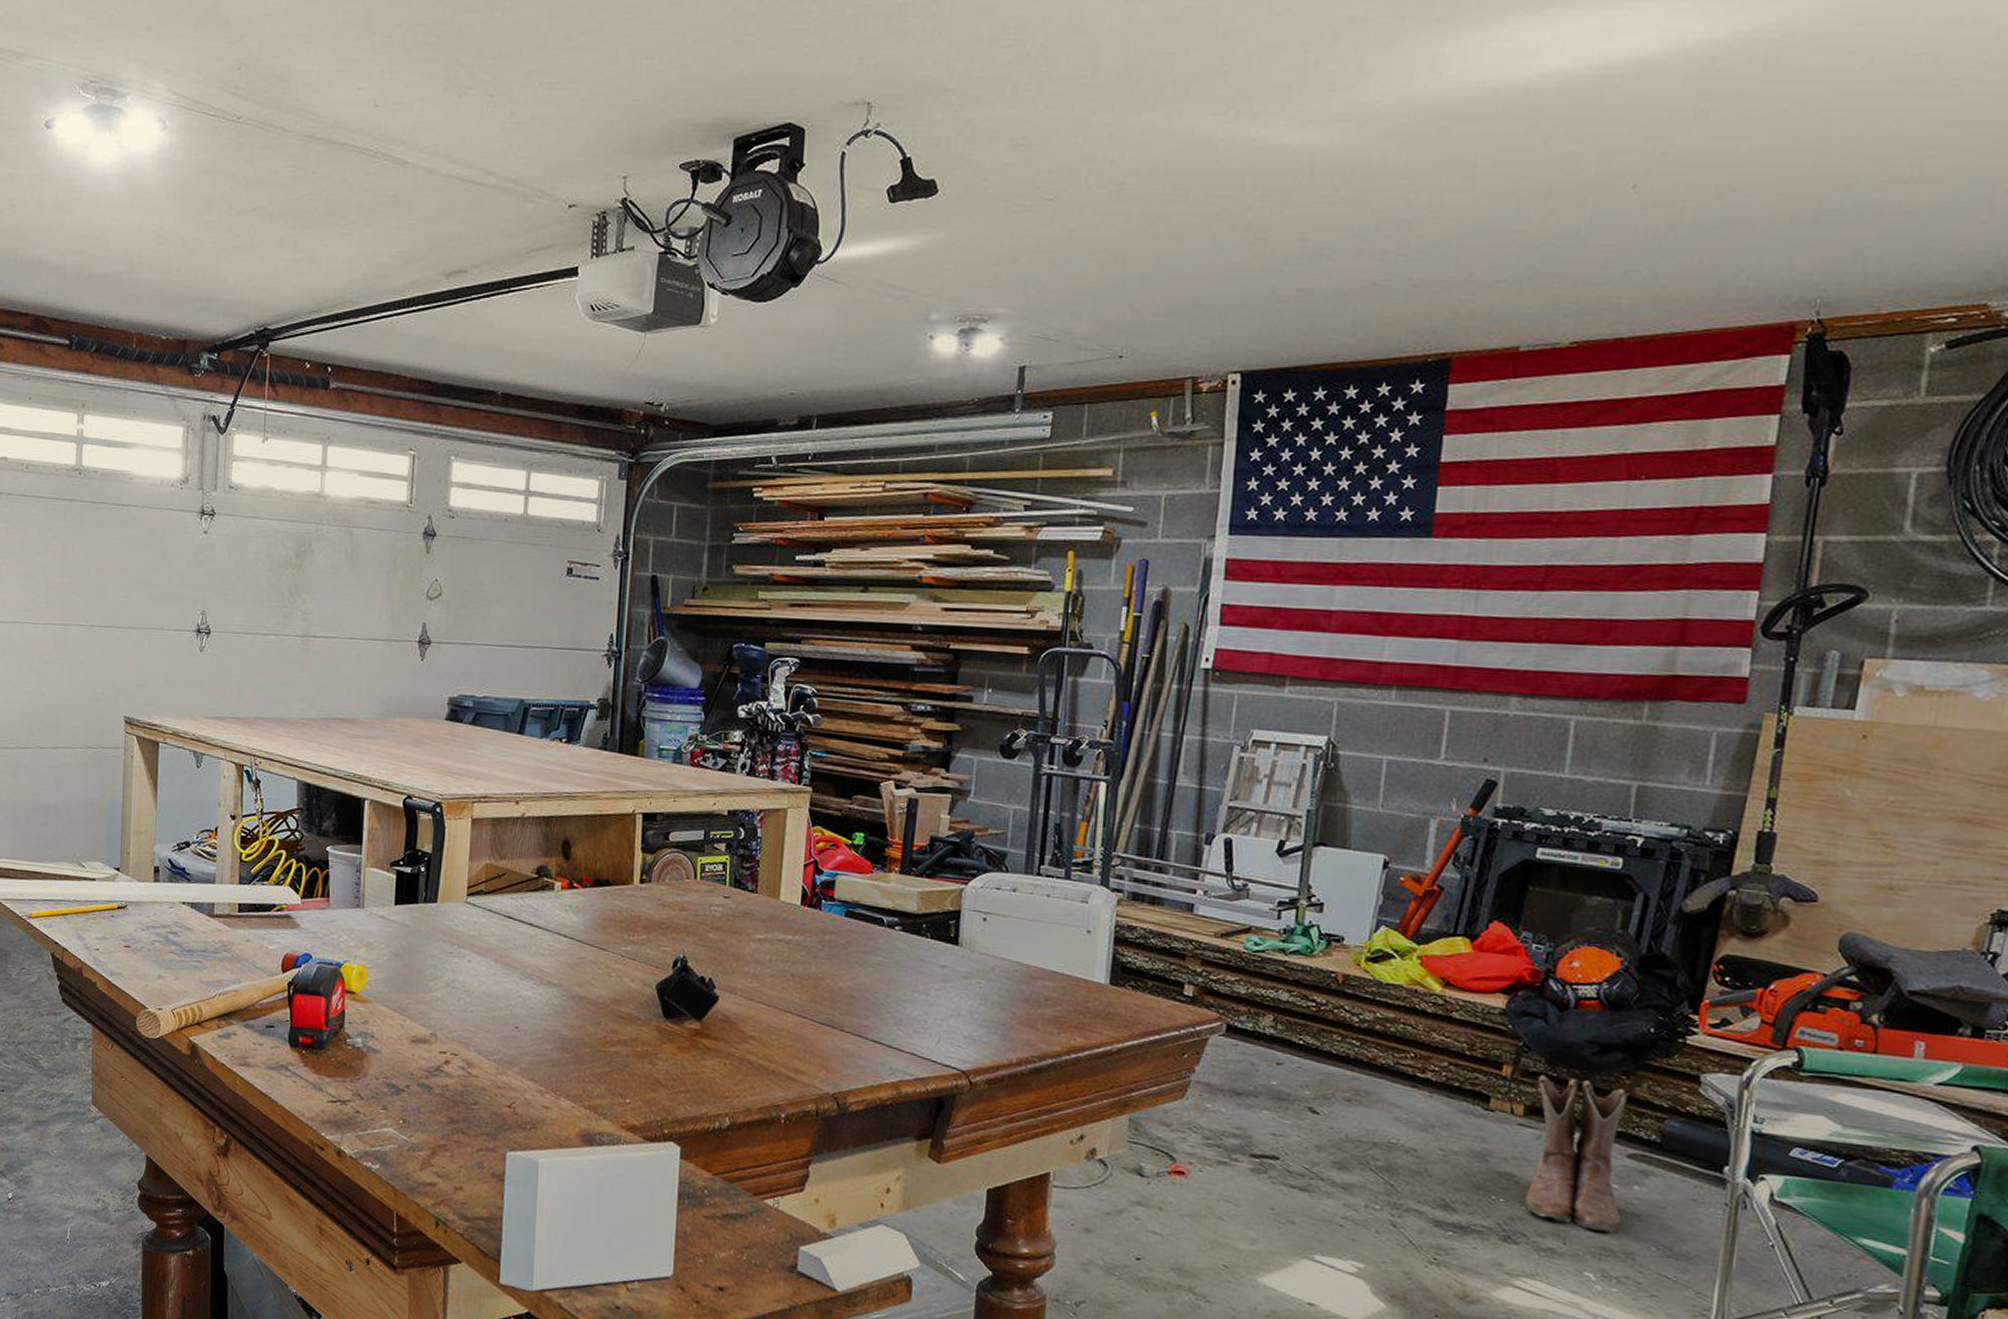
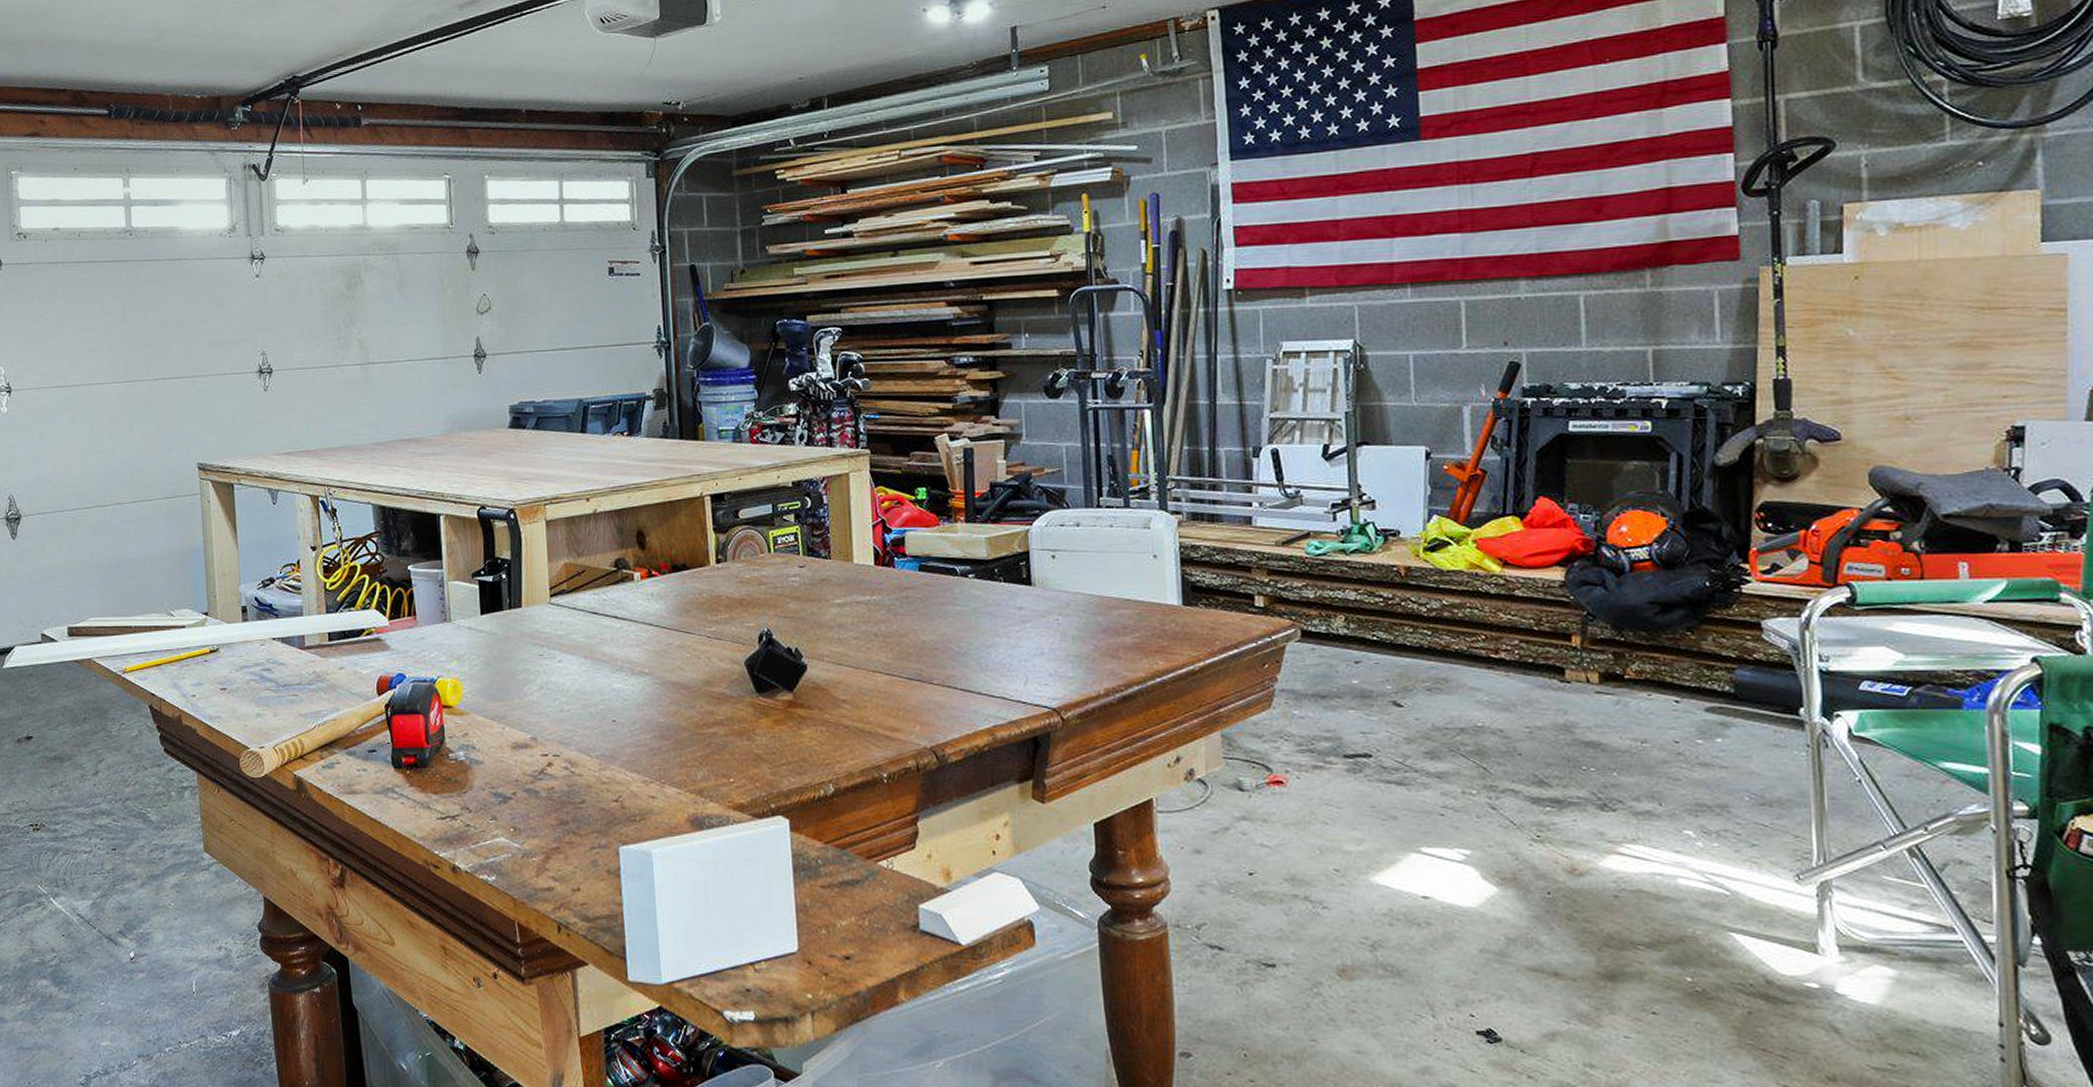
boots: present [1524,1074,1628,1234] -> none [1605,640,1710,789]

